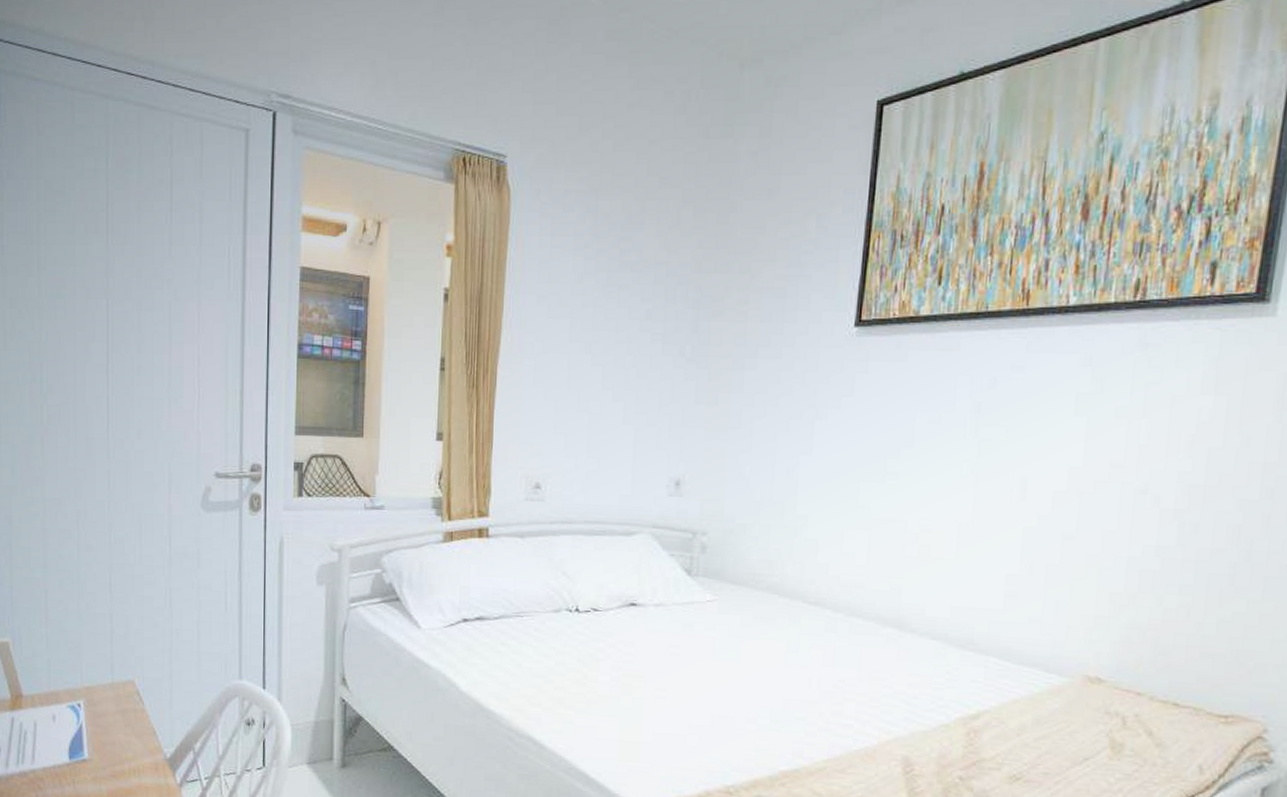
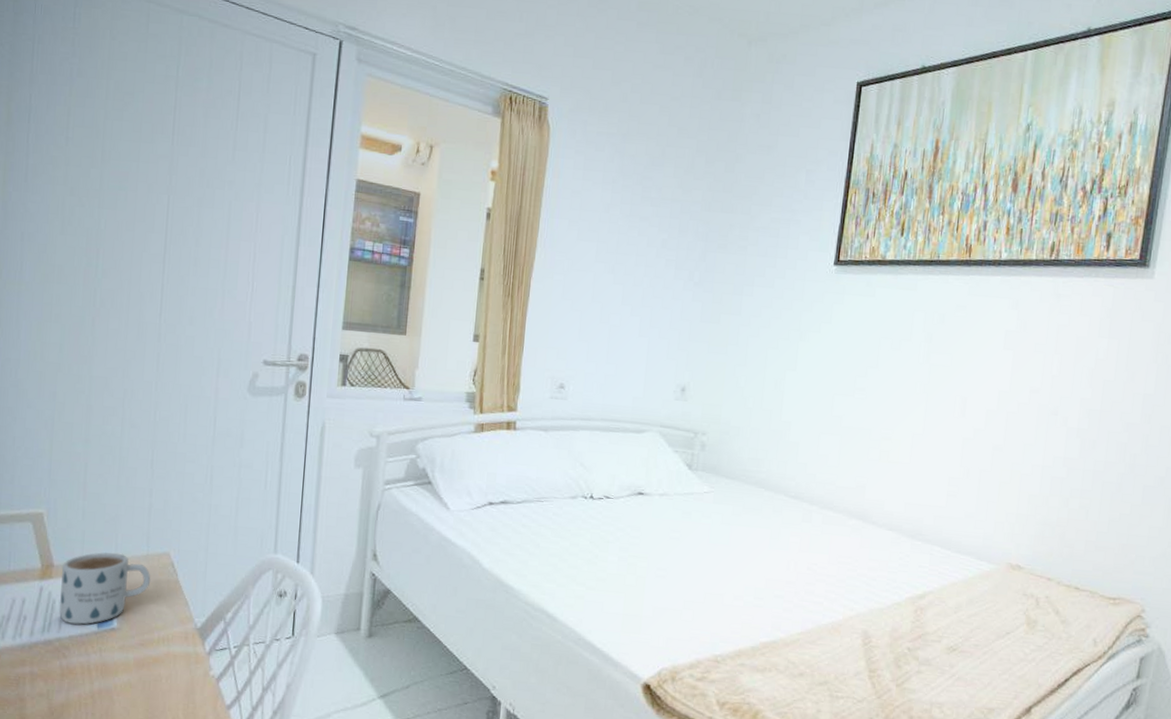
mug: none [30,680,118,756] -> present [59,551,151,625]

